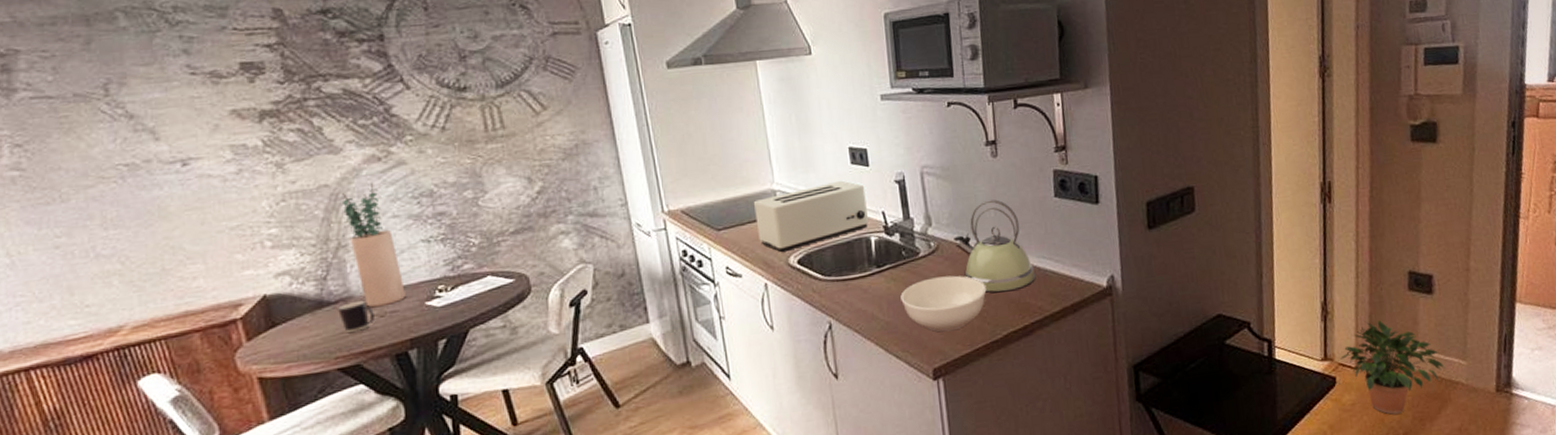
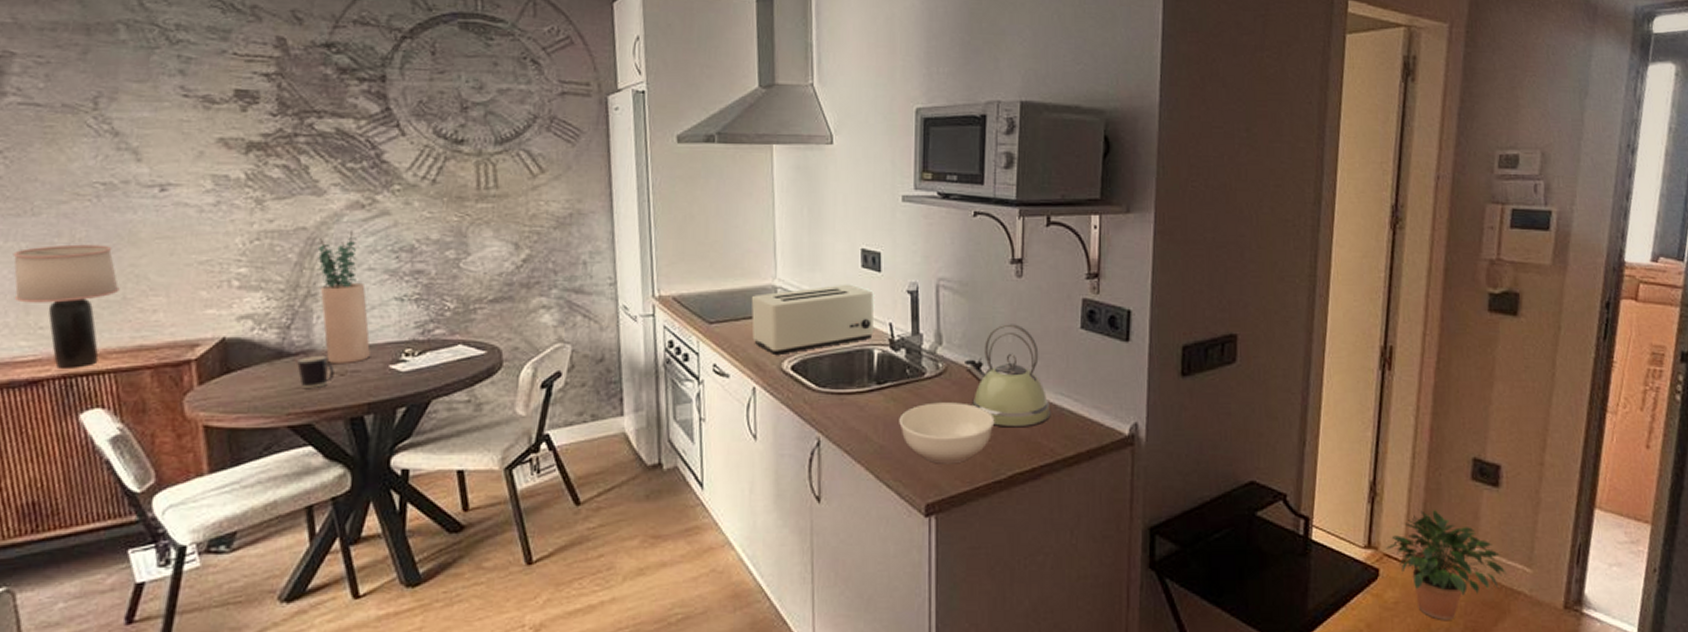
table lamp: none [48,222,158,343] -> present [12,244,120,370]

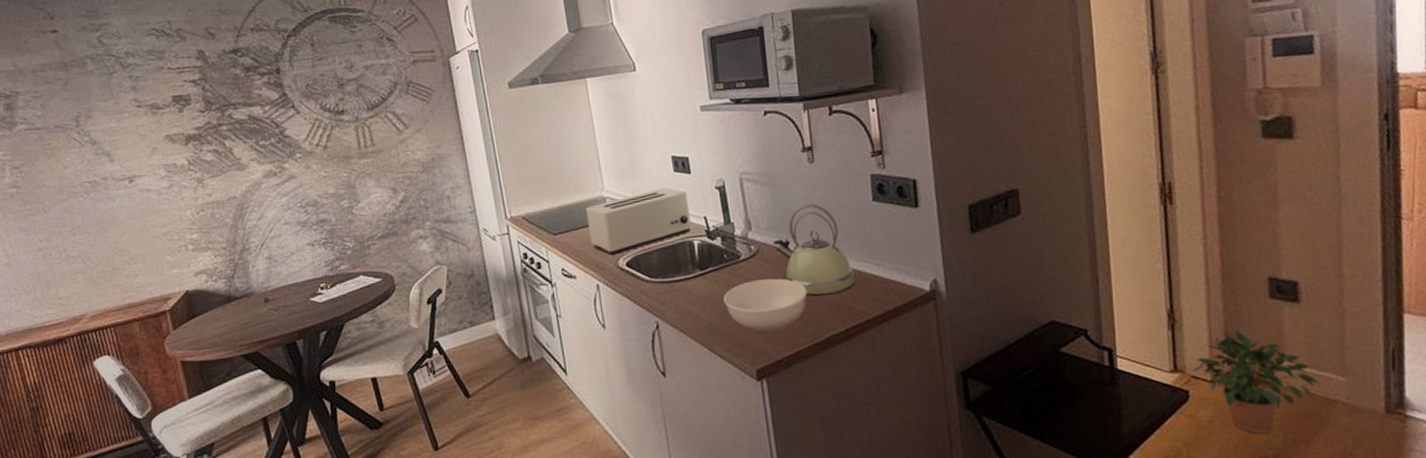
table lamp: present [12,244,120,370] -> none [34,229,110,329]
mug: present [297,355,334,389] -> none [242,296,270,325]
vase: present [318,229,371,365] -> none [247,193,295,303]

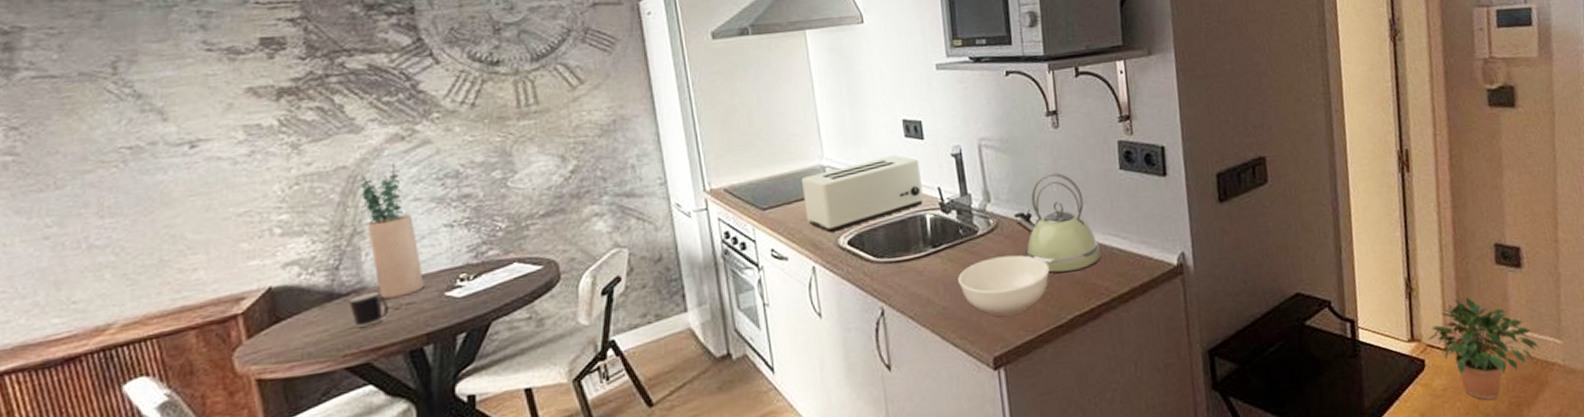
mug: none [242,296,270,325] -> present [349,291,388,328]
vase: none [247,193,295,303] -> present [361,162,424,300]

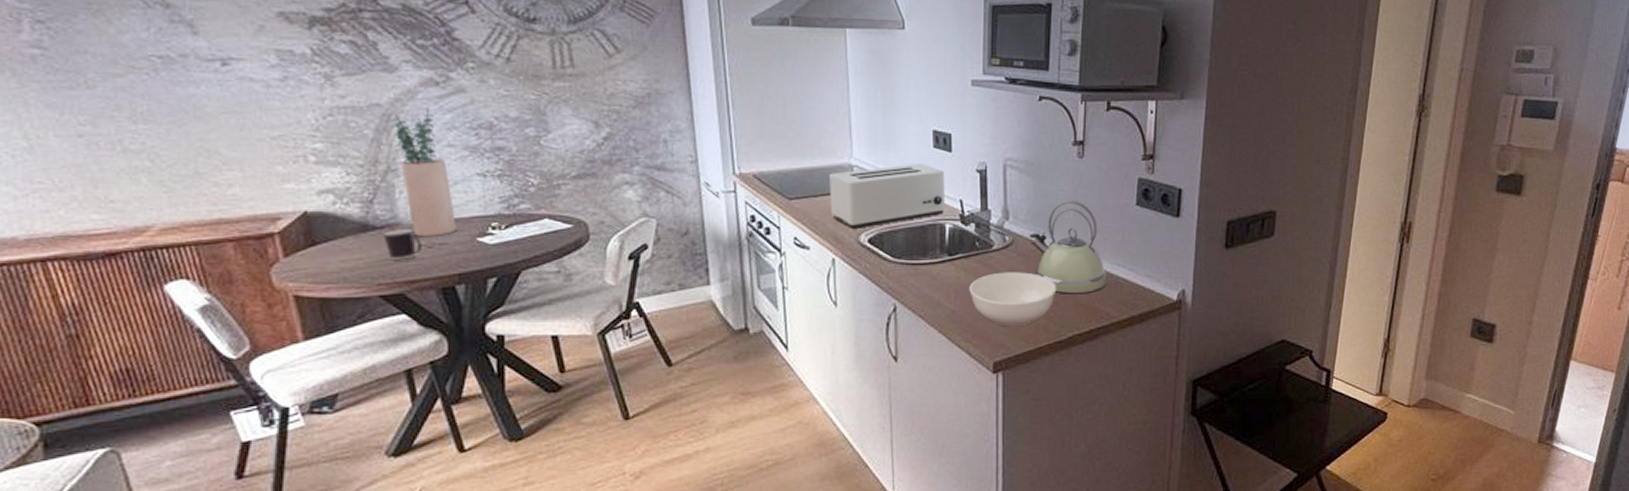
potted plant: present [1428,296,1540,400] -> none [1395,362,1493,454]

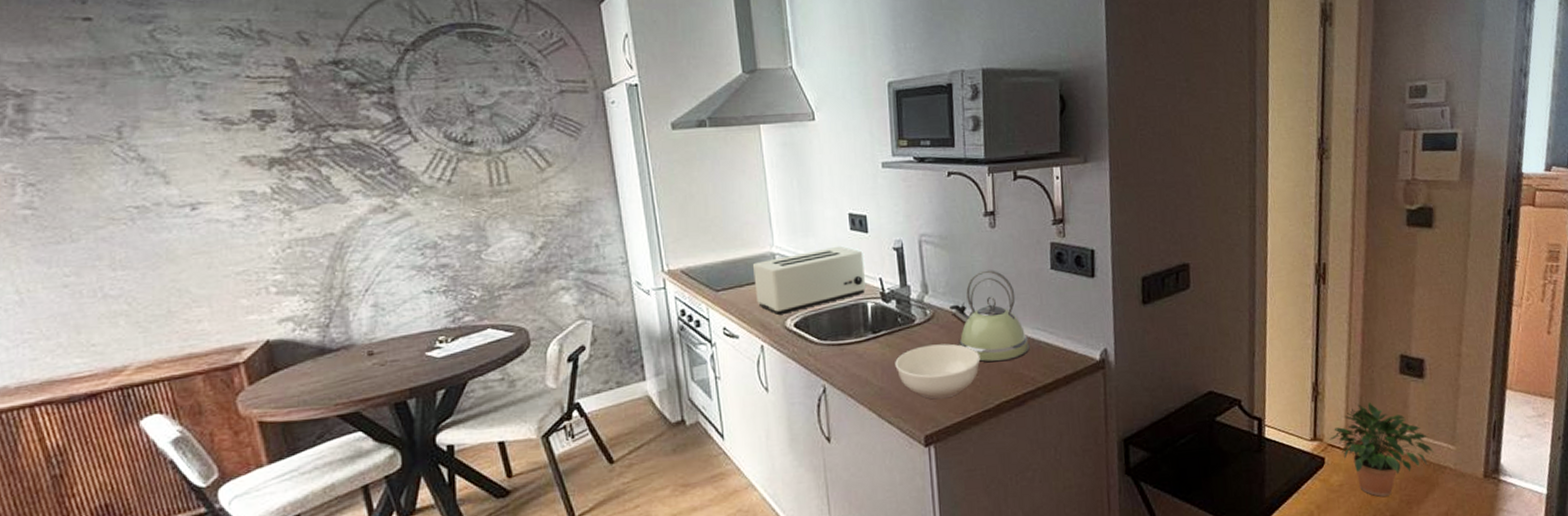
mug: present [383,228,422,261] -> none [339,348,375,381]
vase: present [395,106,456,238] -> none [348,232,406,357]
potted plant: none [1395,362,1493,454] -> present [1330,401,1434,497]

